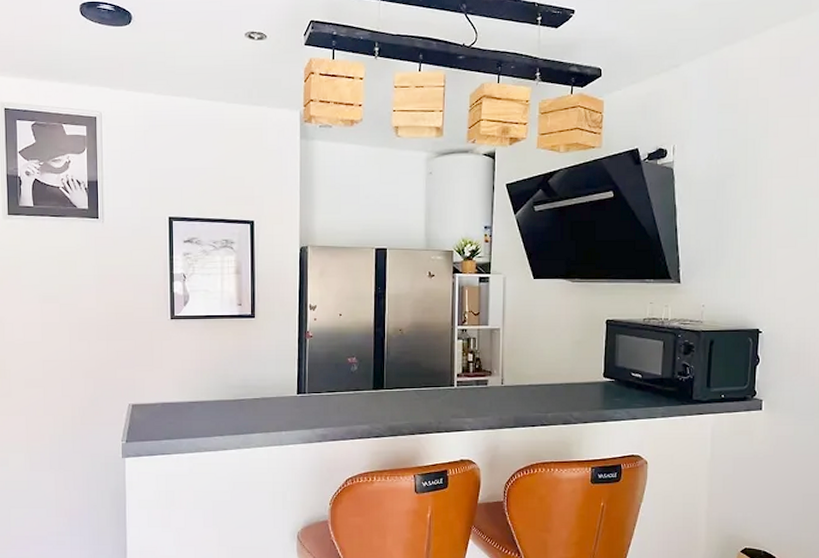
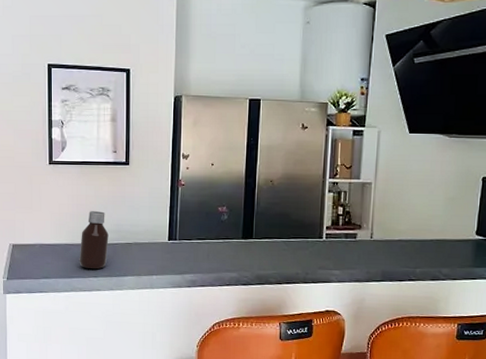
bottle: none [203,366,235,426] -> present [79,211,109,269]

